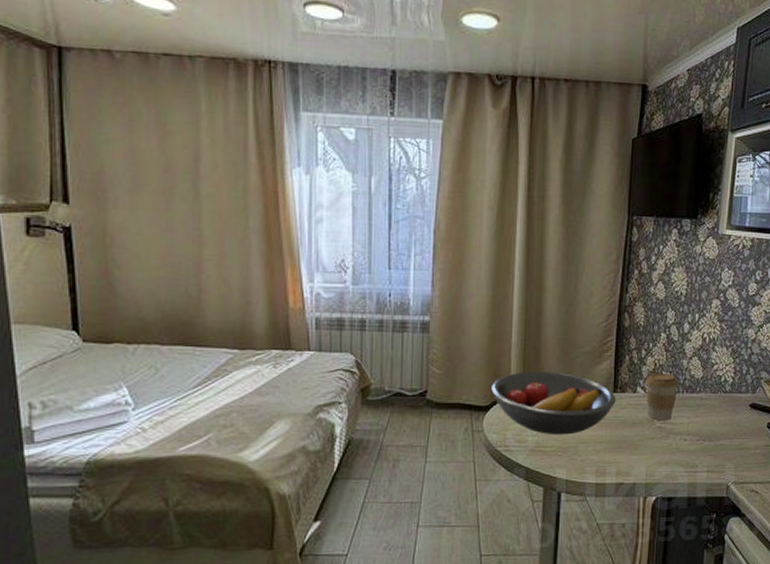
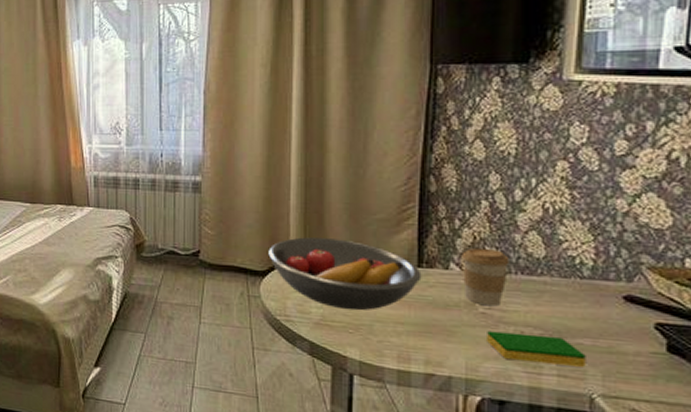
dish sponge: none [661,440,725,464] -> present [487,331,586,367]

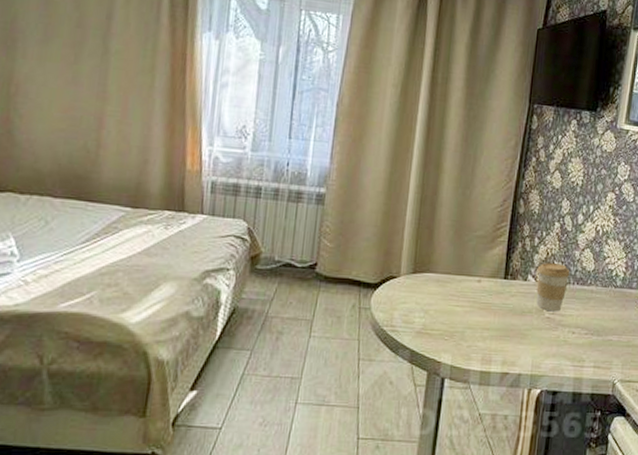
fruit bowl: present [268,237,422,311] -> none [382,251,507,319]
dish sponge: present [487,331,586,367] -> none [549,332,613,359]

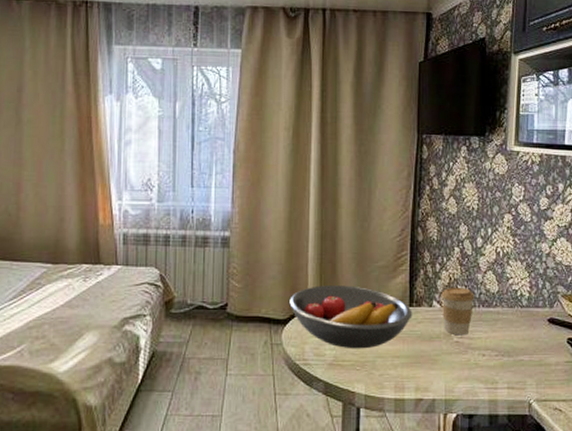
fruit bowl: none [382,251,507,319] -> present [289,285,412,349]

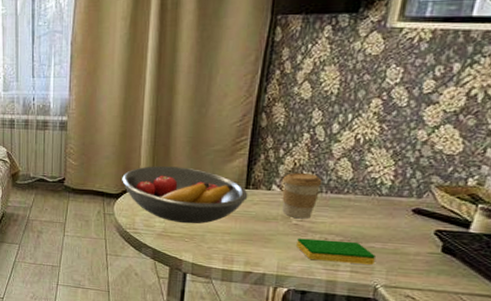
dish sponge: none [460,356,526,380] -> present [297,238,375,265]

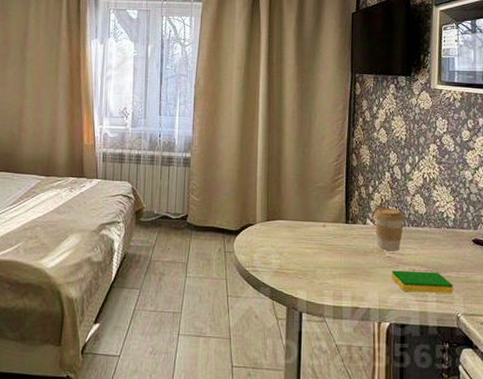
fruit bowl: present [122,166,248,224] -> none [240,202,349,260]

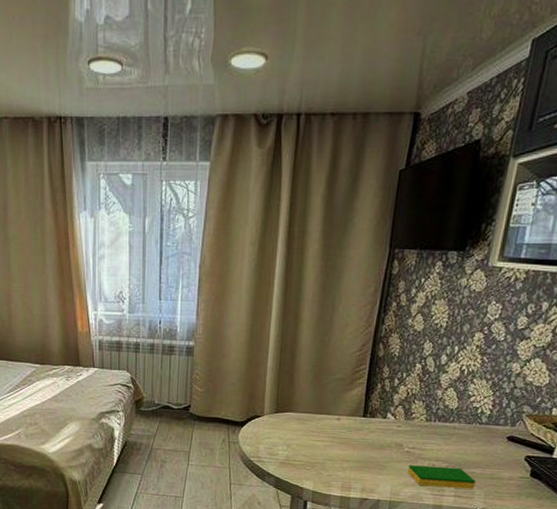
coffee cup: present [374,207,404,252] -> none [396,401,432,447]

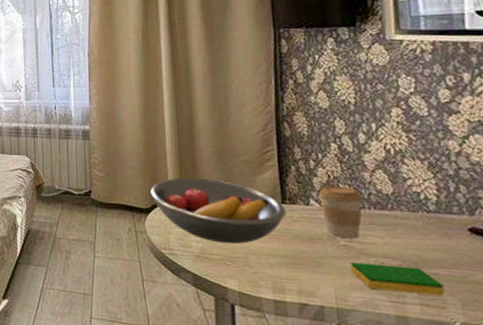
fruit bowl: none [247,393,366,452] -> present [150,178,287,244]
coffee cup: none [396,401,432,447] -> present [319,185,363,239]

